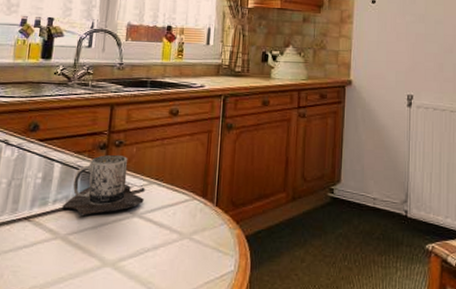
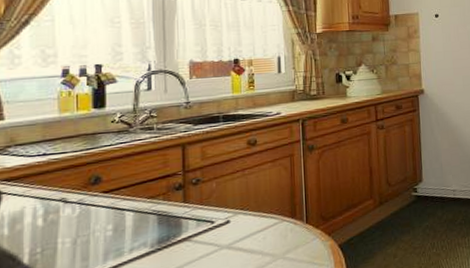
mug: present [62,155,144,217] -> none [141,192,231,260]

